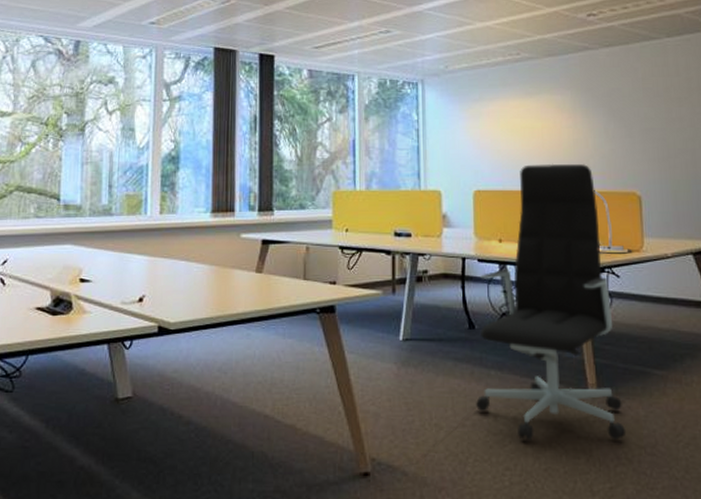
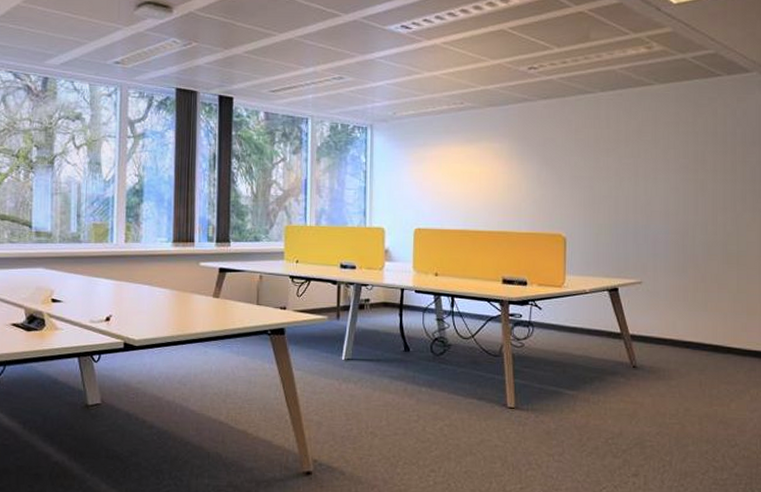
office chair: present [476,163,627,440] -> none [408,206,538,448]
table lamp: present [594,190,633,254] -> none [524,231,555,289]

